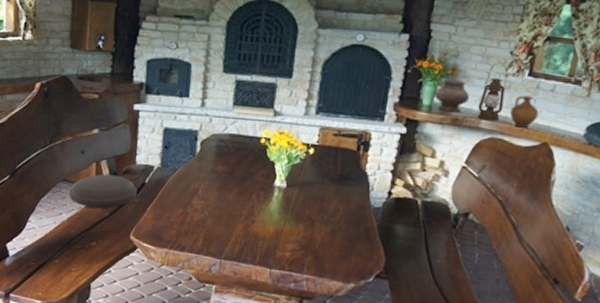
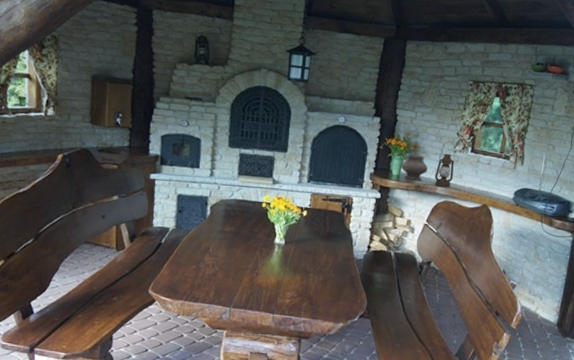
seat cushion: present [69,174,138,209] -> none [91,236,155,268]
ceramic jug: present [510,95,539,128] -> none [459,167,480,193]

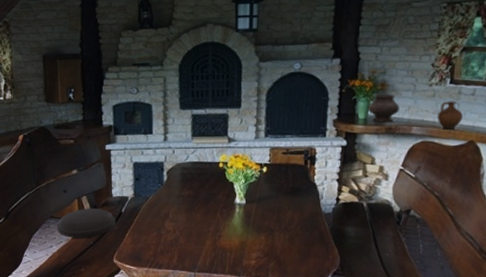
seat cushion: none [91,236,155,268] -> present [57,208,116,239]
lantern: present [434,140,456,188] -> none [408,73,431,127]
ceramic jug: none [459,167,480,193] -> present [438,101,463,130]

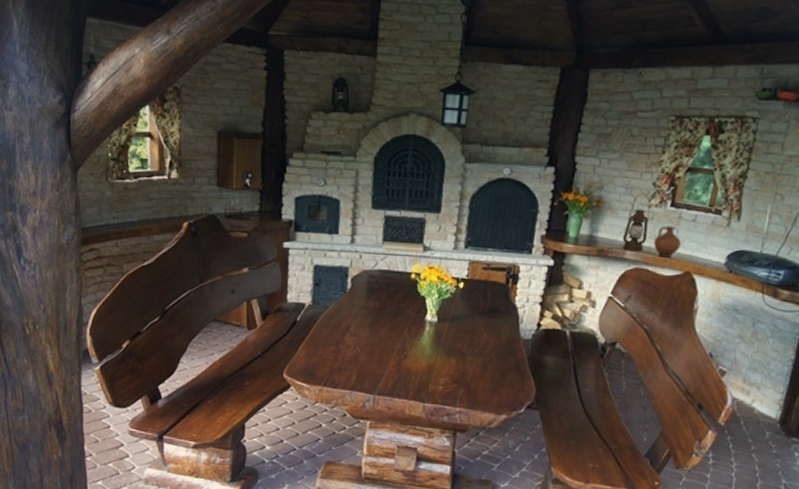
seat cushion: present [57,208,116,239] -> none [220,313,289,349]
ceramic pot: present [368,93,399,123] -> none [580,211,614,244]
lantern: none [408,73,431,127] -> present [622,192,651,252]

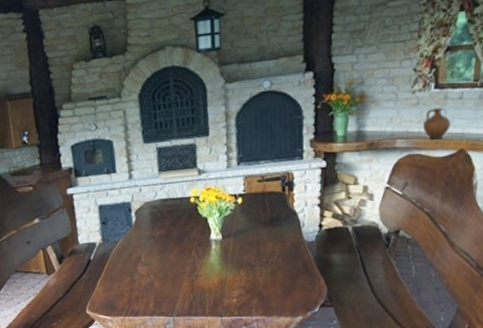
lantern: present [622,192,651,252] -> none [391,79,415,139]

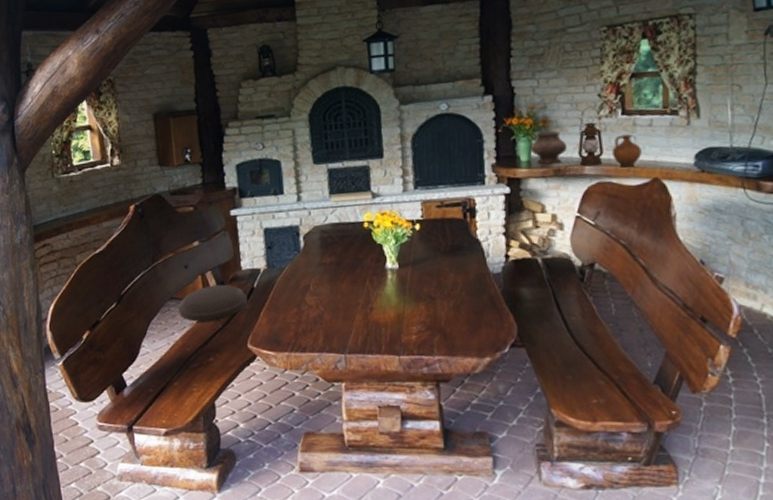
seat cushion: none [23,257,86,293] -> present [178,284,248,323]
ceramic pot: none [347,106,381,138] -> present [531,131,567,164]
lantern: none [391,79,415,139] -> present [577,105,604,166]

